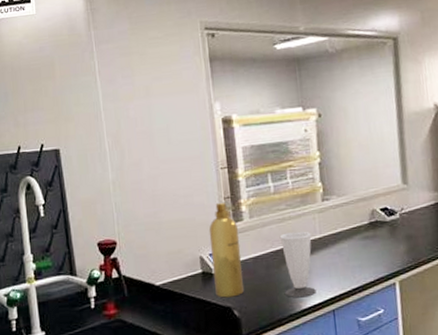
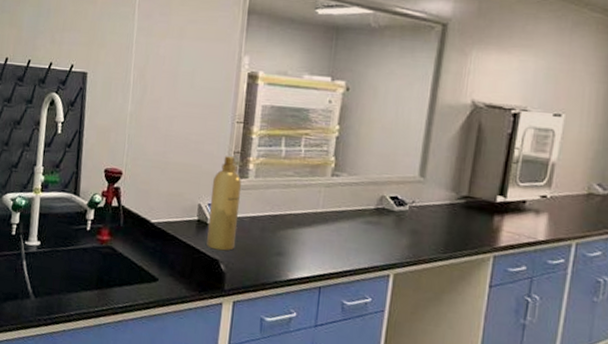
cup: present [279,231,316,298] -> none [275,199,314,268]

